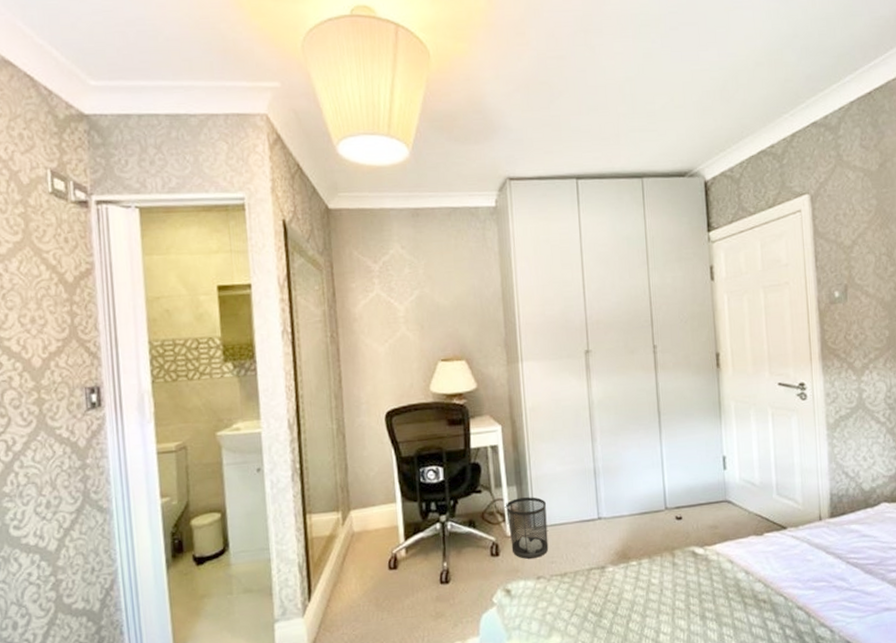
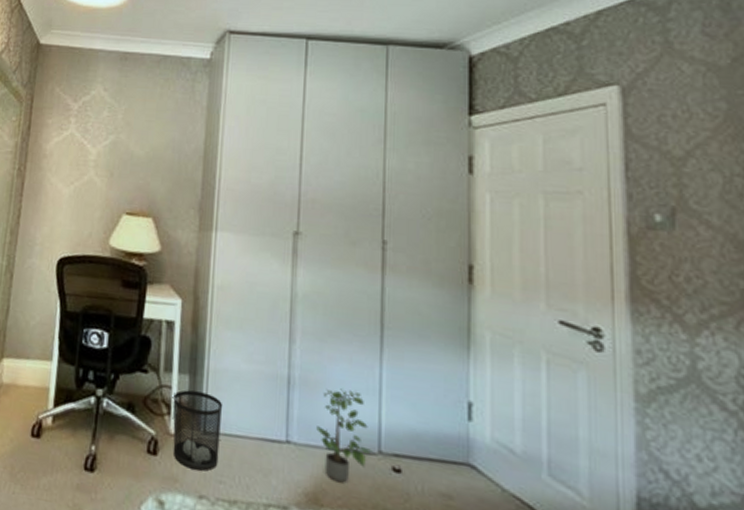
potted plant: none [619,468,661,538] -> present [316,389,372,483]

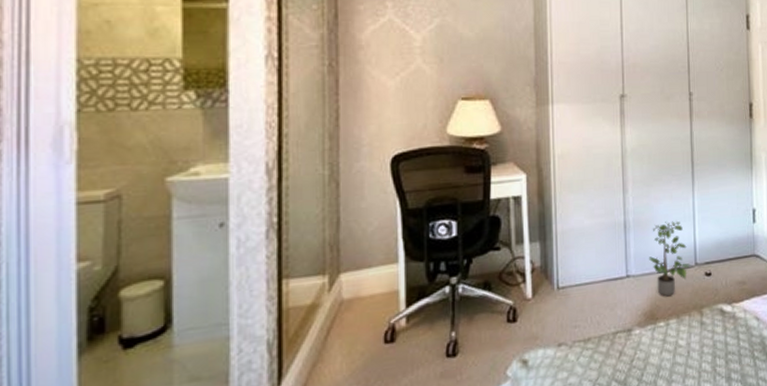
waste bin: present [173,390,223,471] -> none [527,254,572,324]

